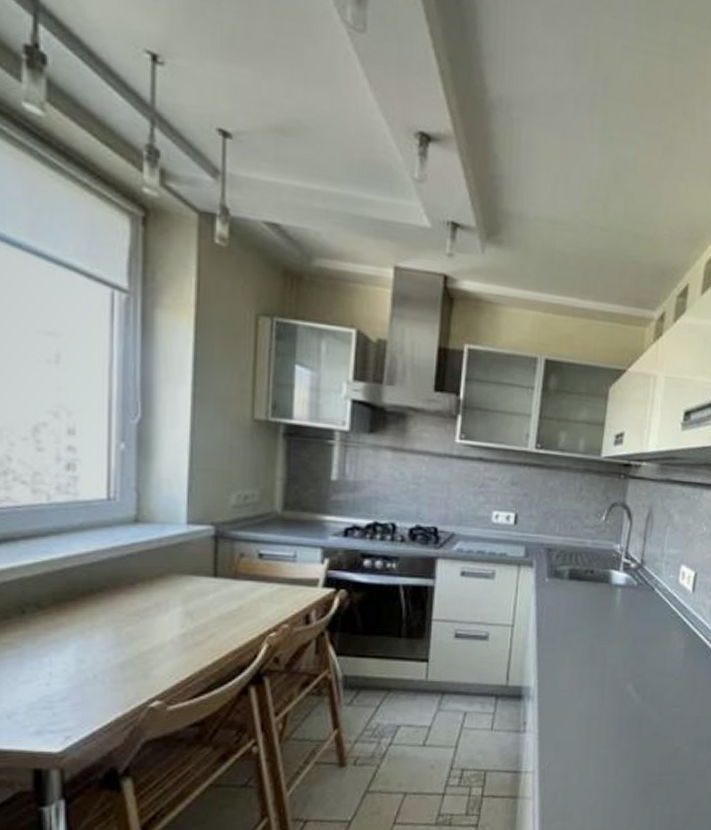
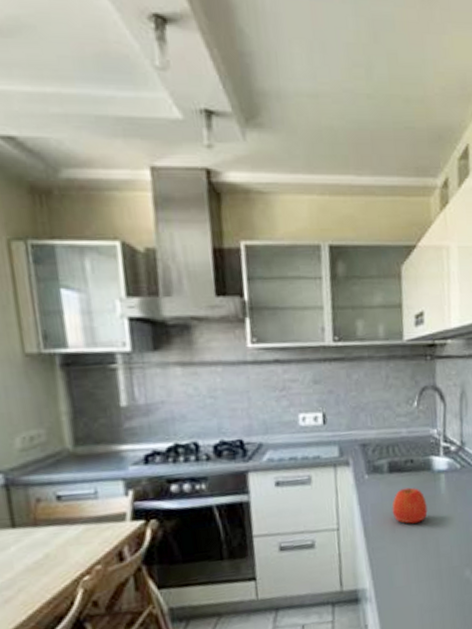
apple: none [566,596,600,631] -> present [392,487,428,524]

